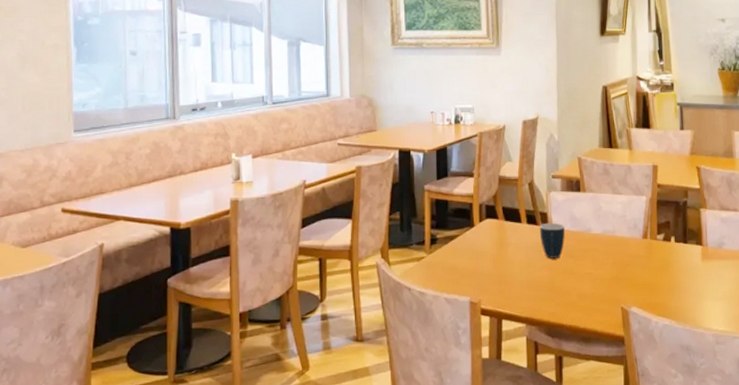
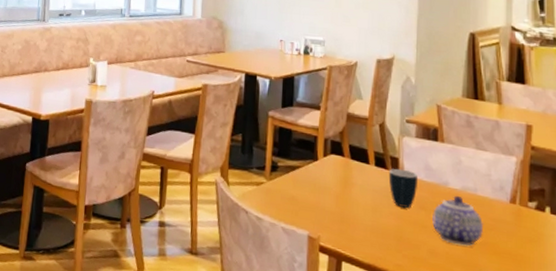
teapot: none [579,239,623,285] -> present [432,195,484,246]

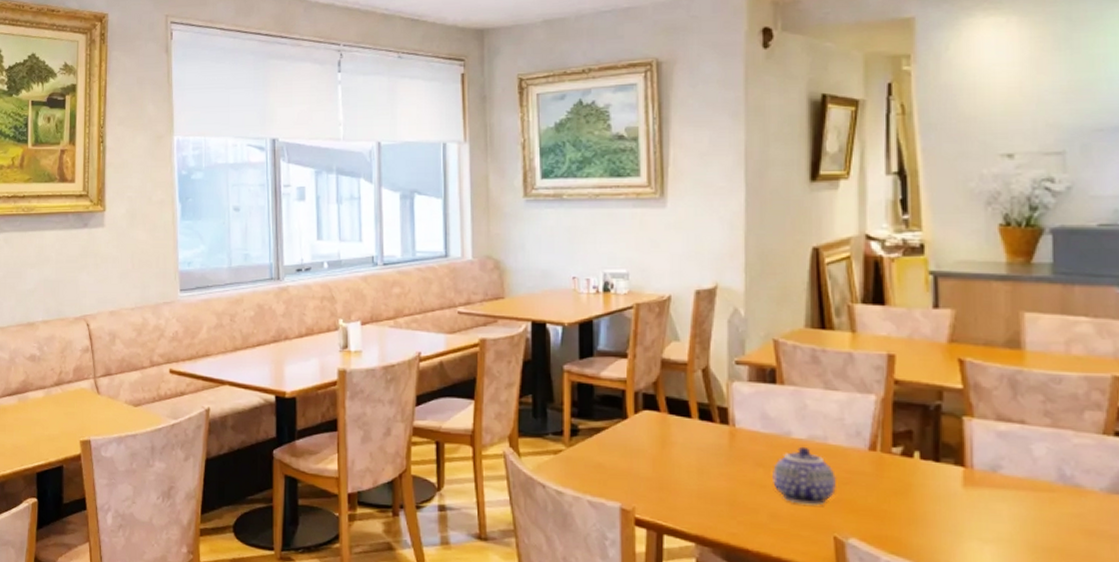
mug: present [388,168,417,208] -> none [716,420,752,466]

